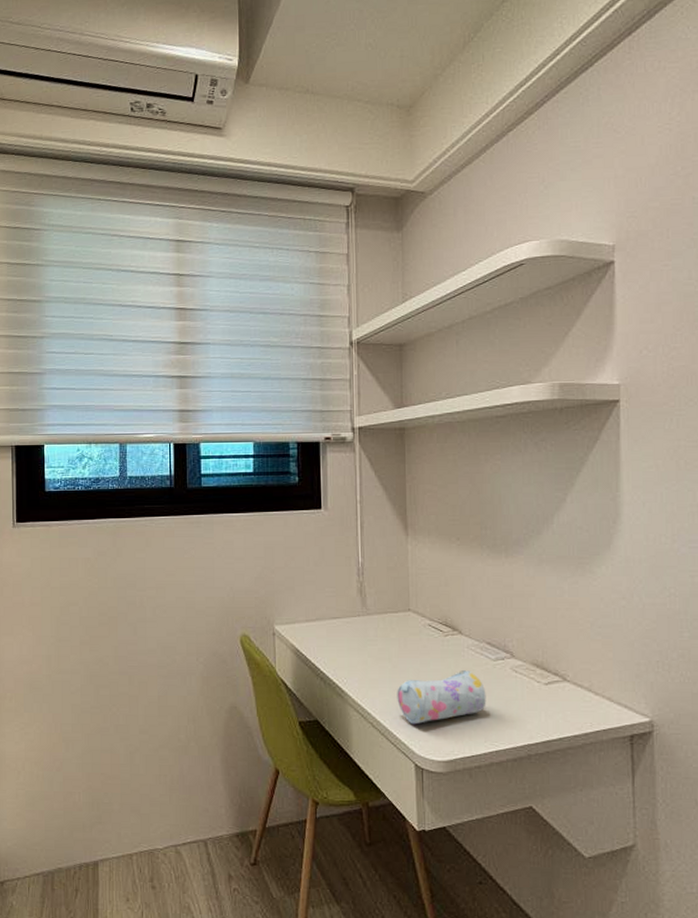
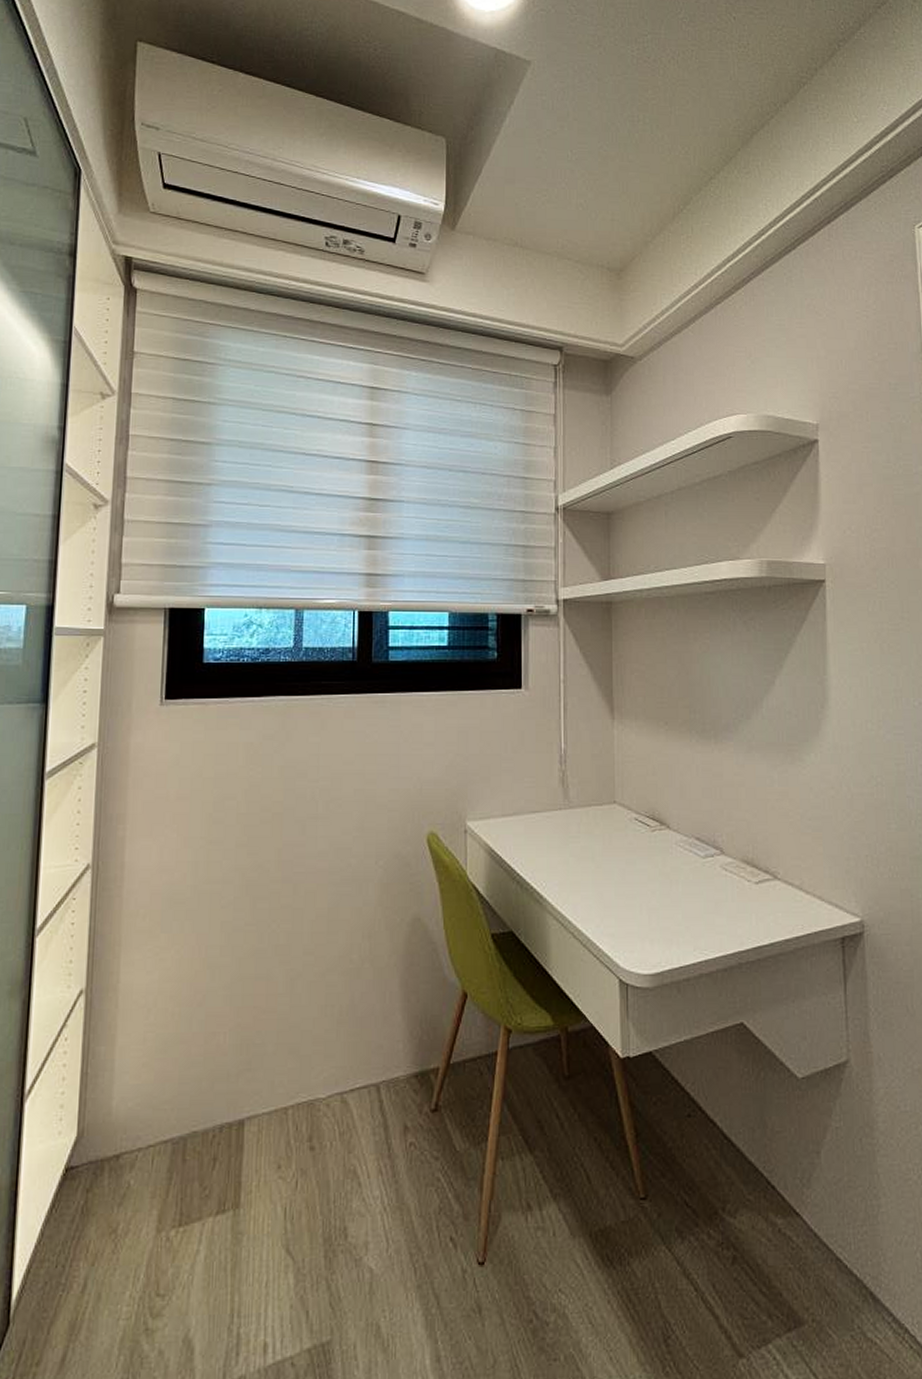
pencil case: present [397,670,486,725] -> none [600,869,695,933]

